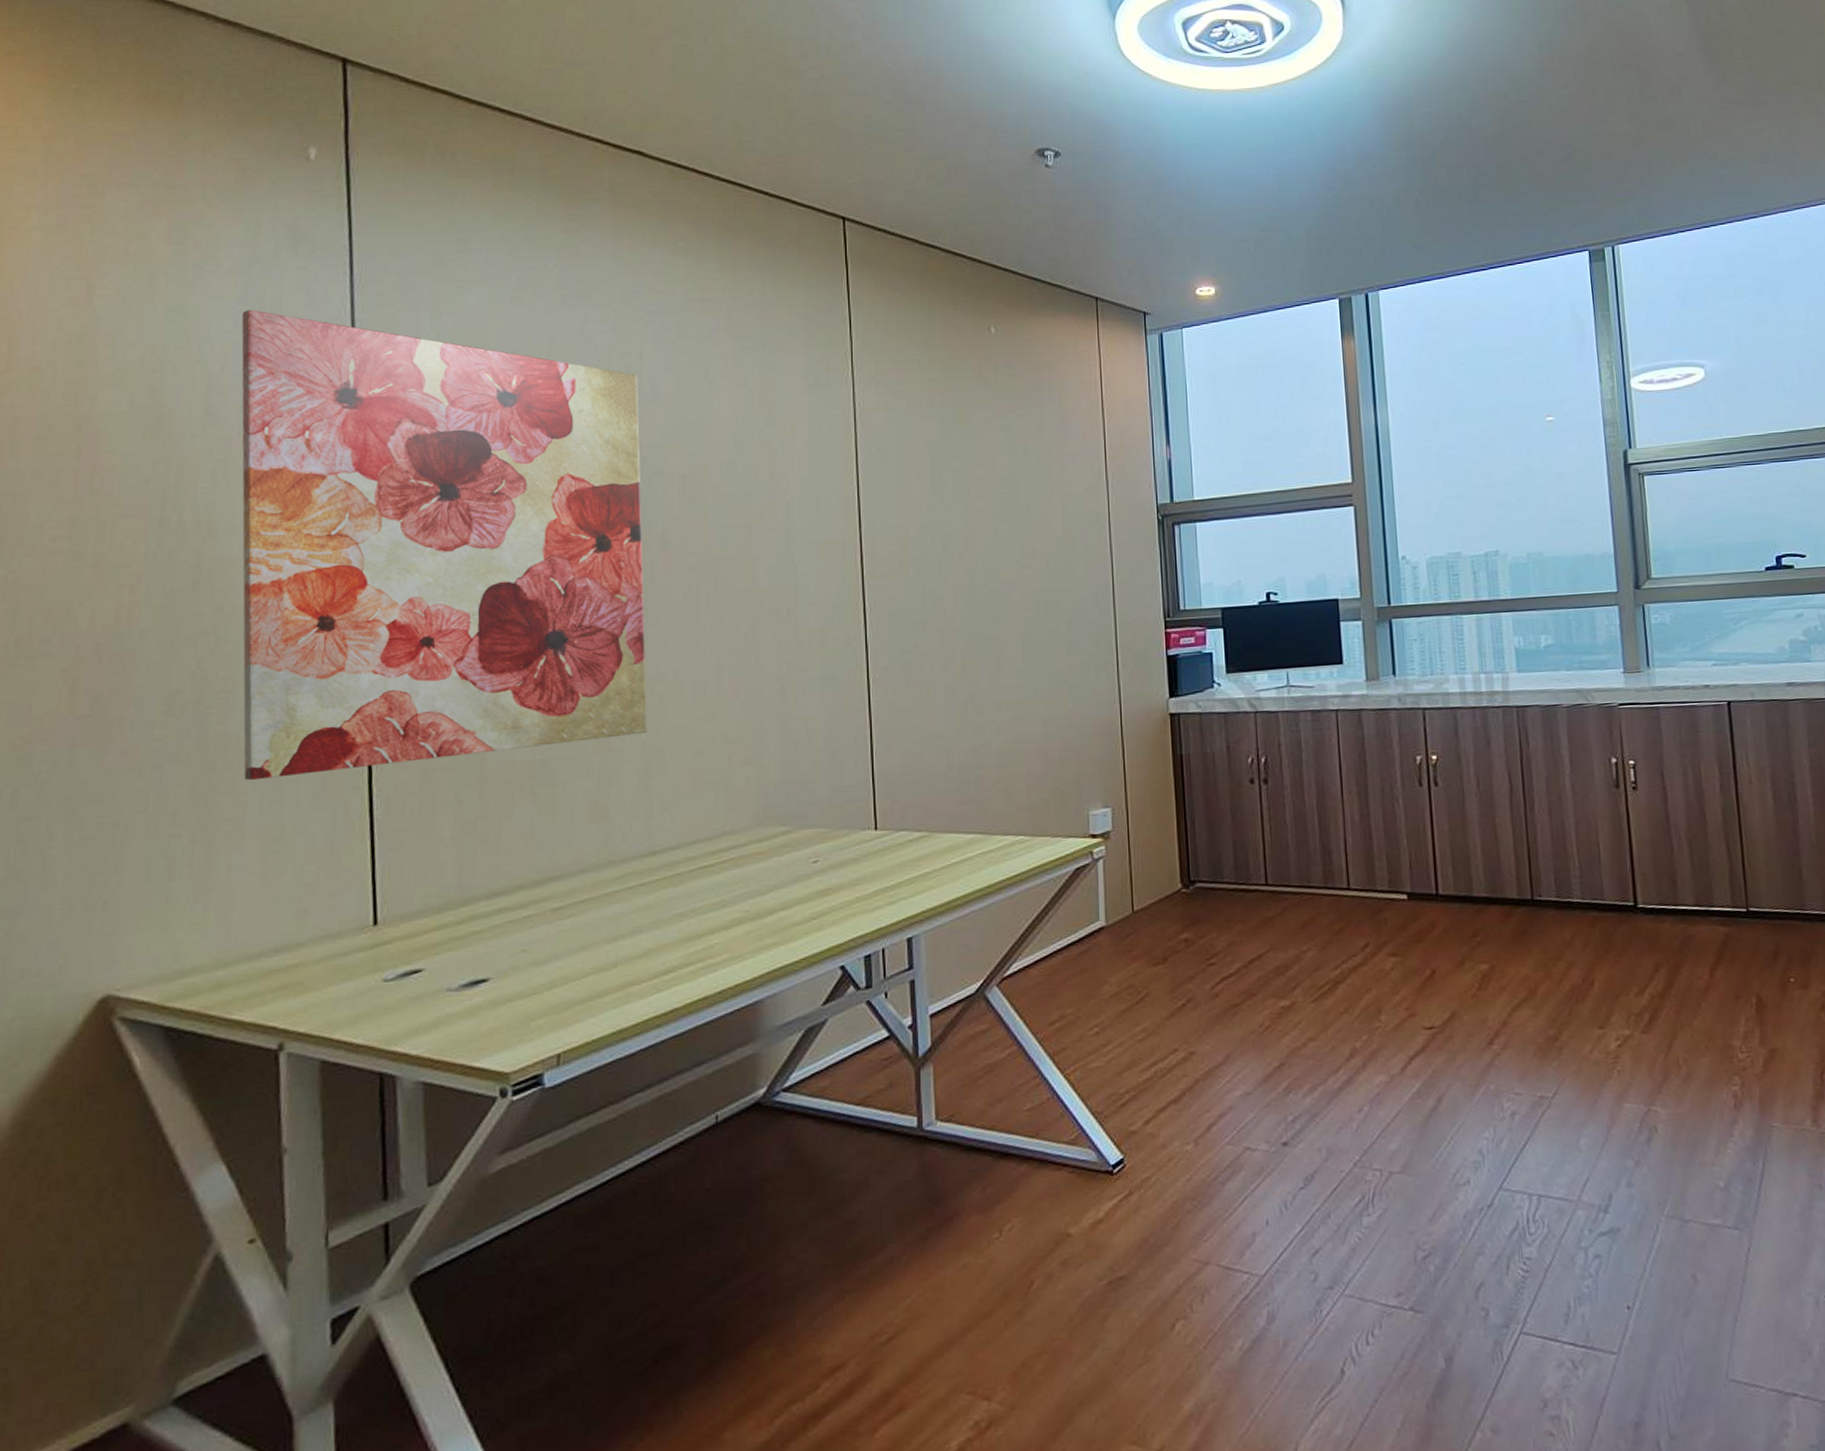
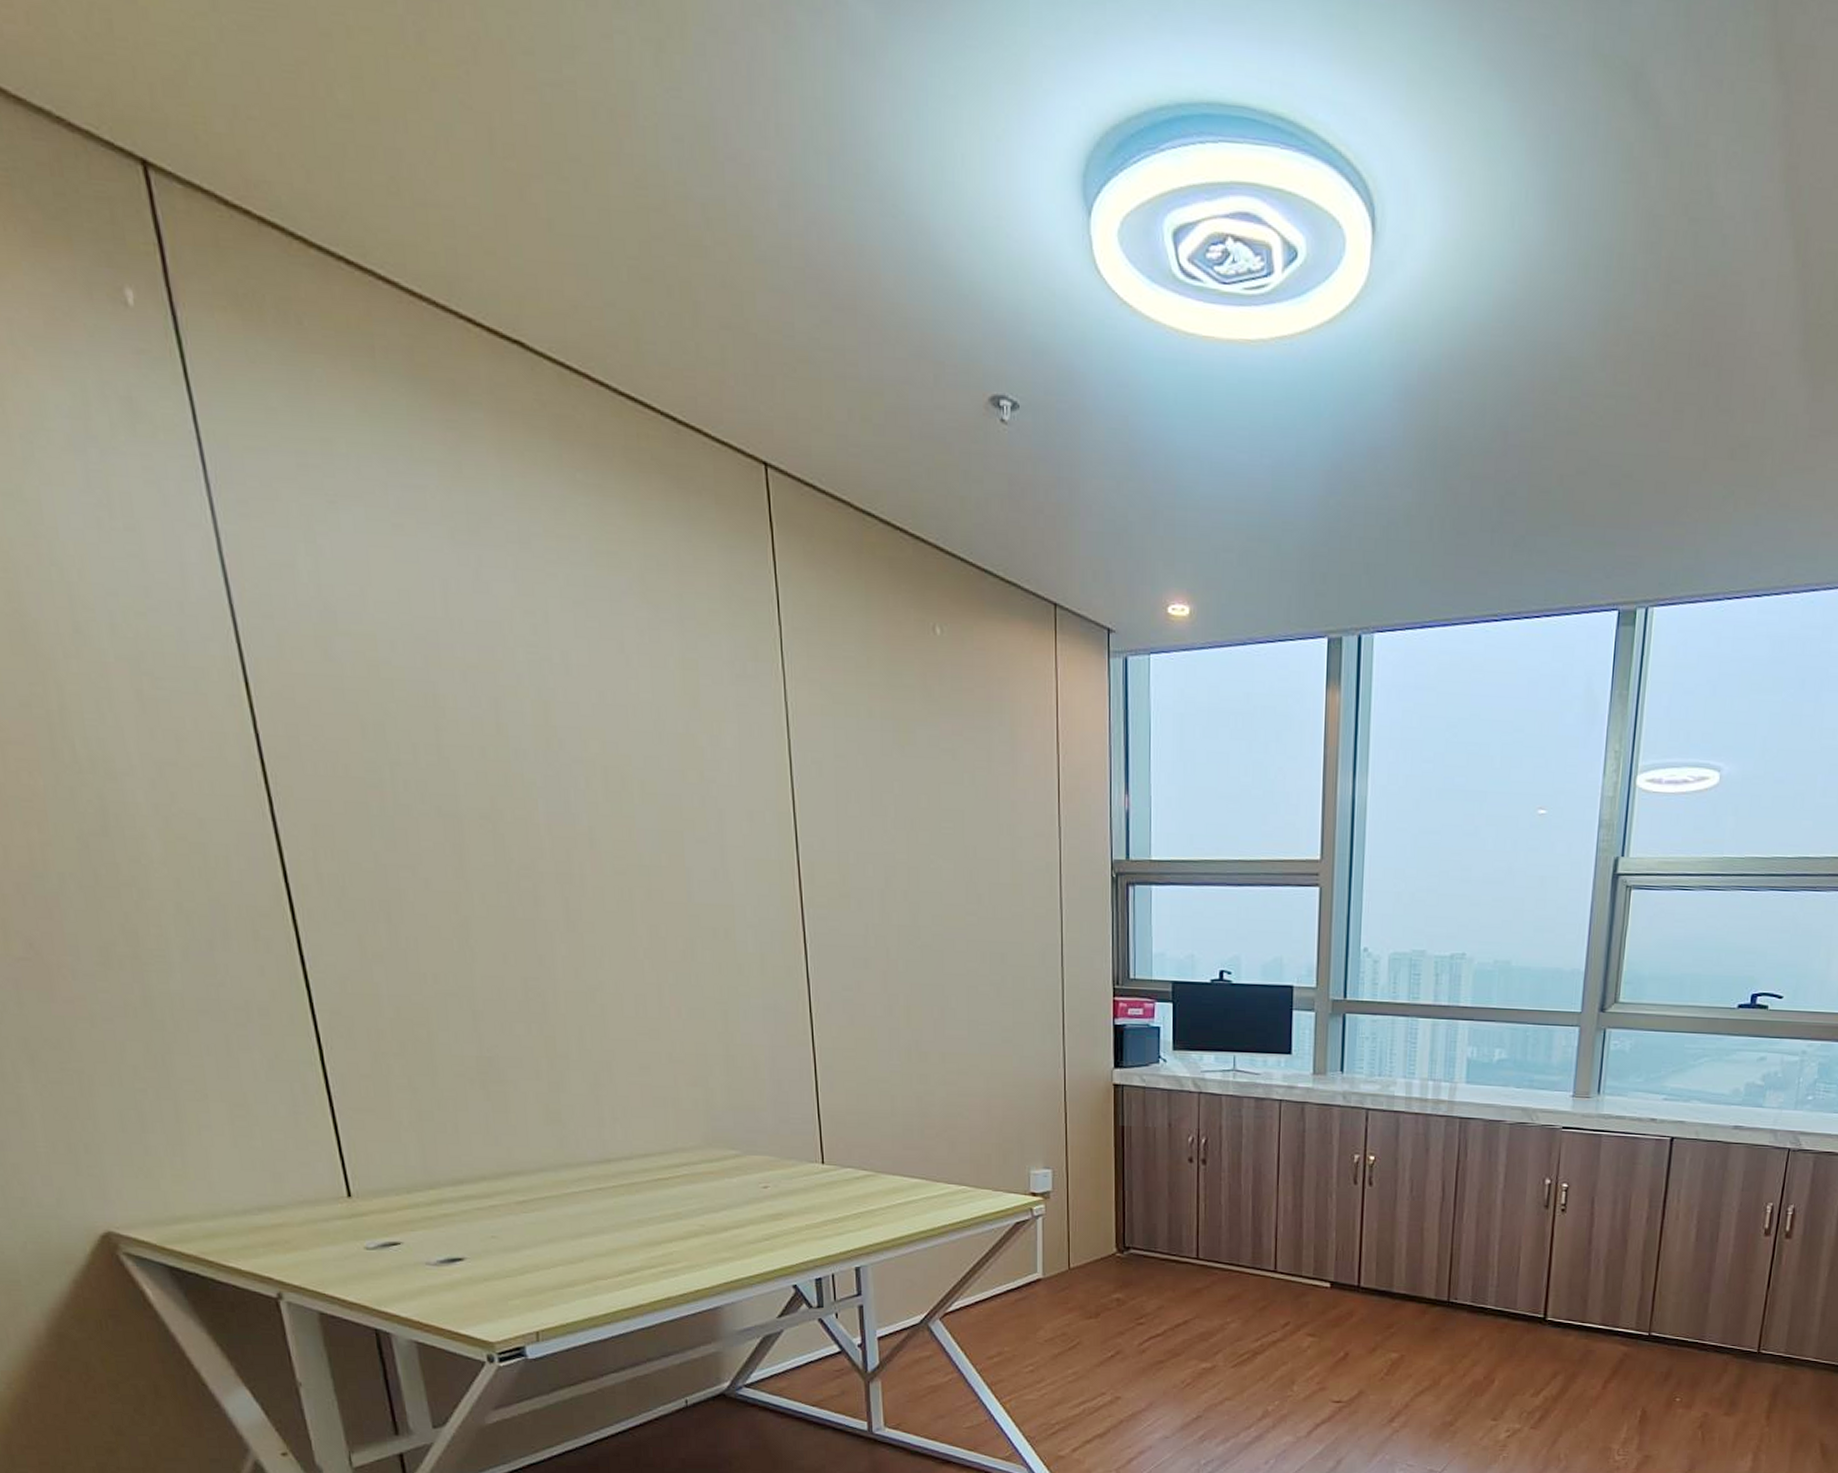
wall art: present [241,309,648,781] -> none [89,503,592,1045]

